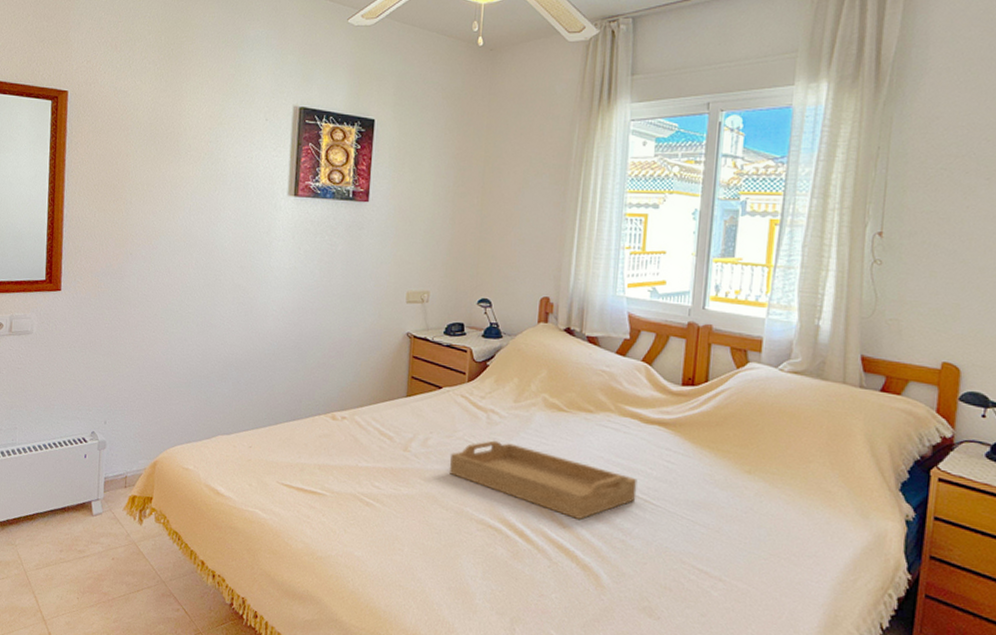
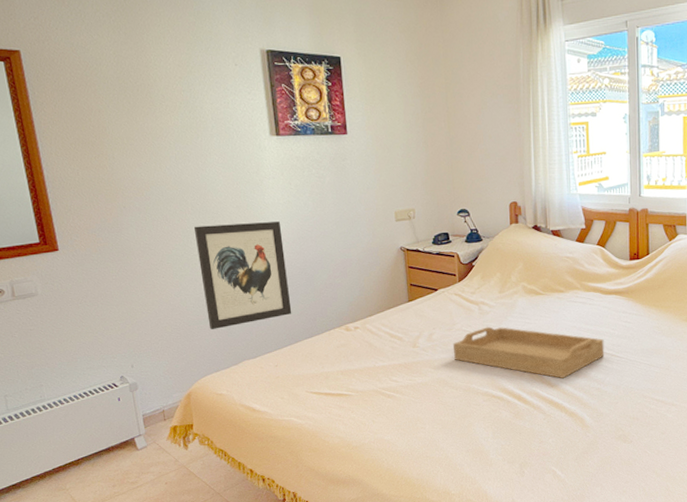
wall art: none [189,282,282,396] -> present [194,221,292,329]

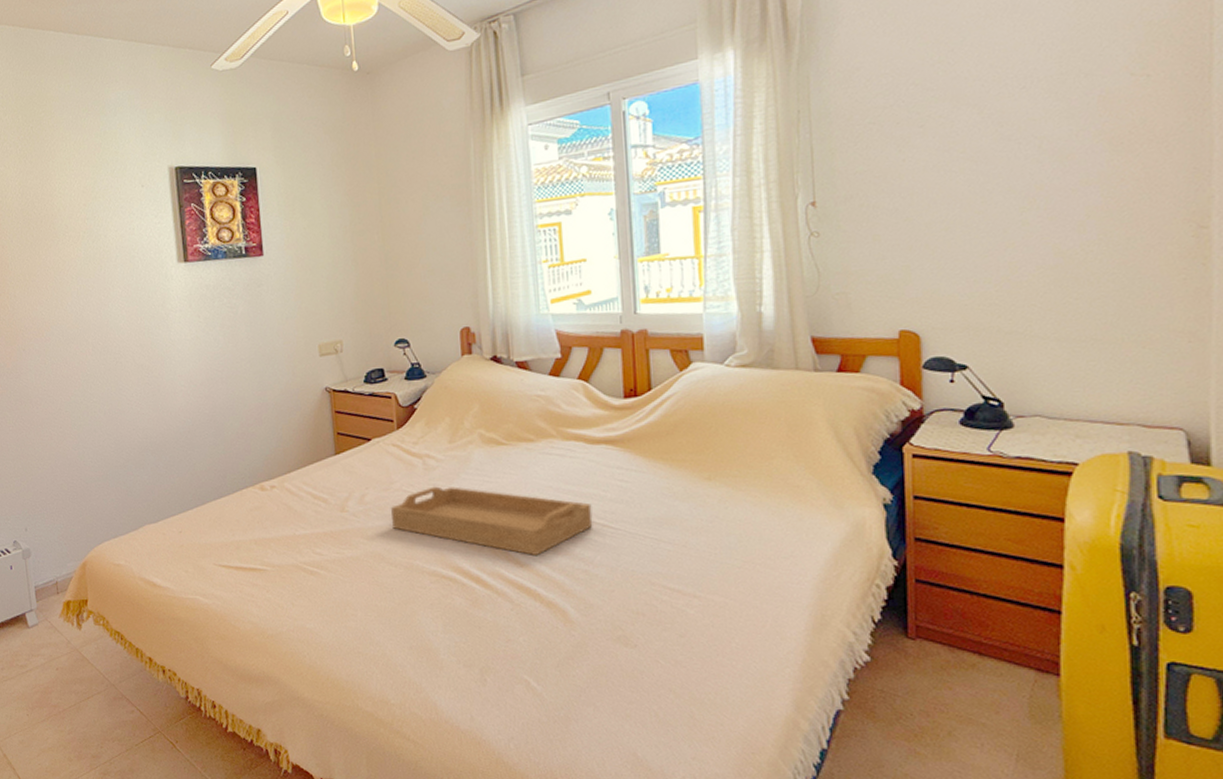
wall art: present [194,221,292,329] -> none [95,361,199,488]

